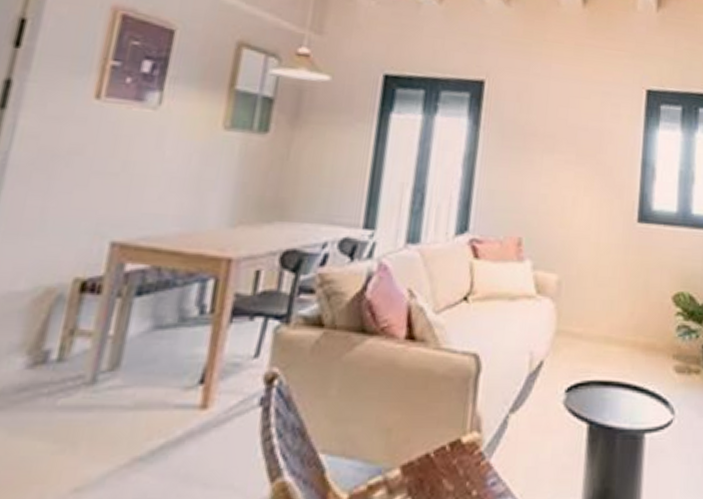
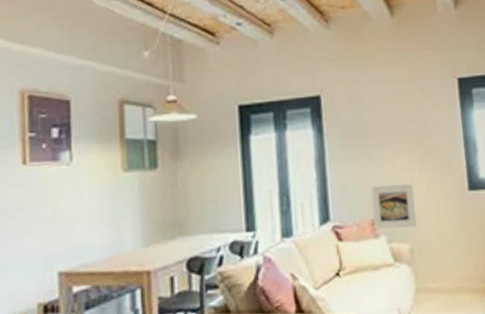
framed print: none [520,198,574,256] -> present [371,183,417,229]

